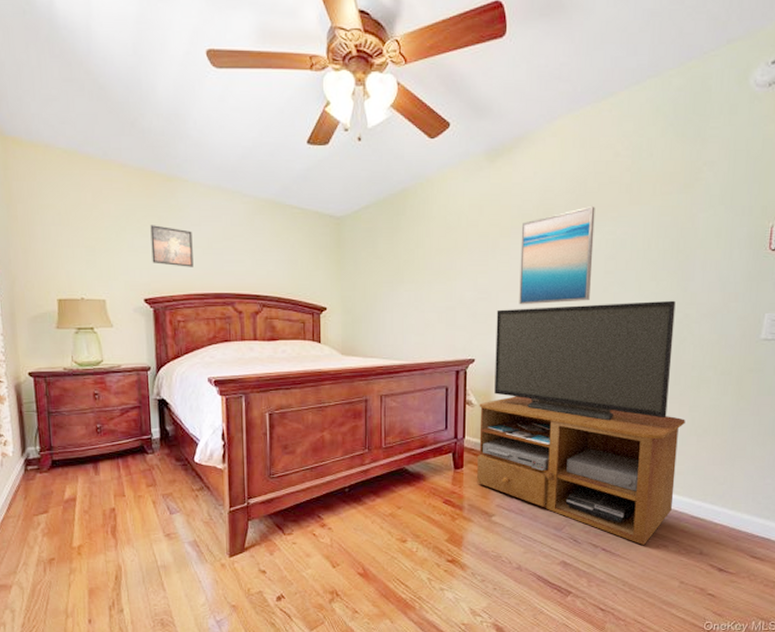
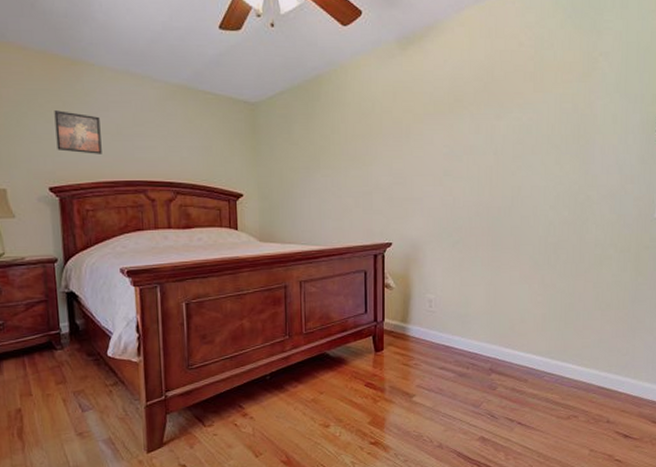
tv stand: present [477,300,685,545] -> none [397,183,590,417]
wall art: present [519,205,595,305] -> none [433,92,502,189]

